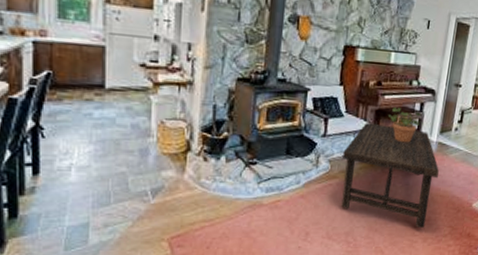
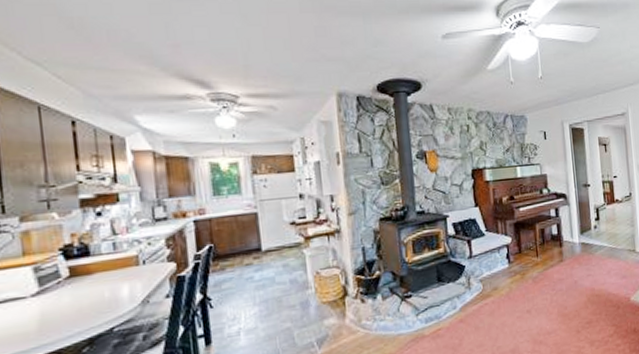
coffee table: present [341,123,439,229] -> none [492,235,589,333]
potted plant: present [389,107,422,143] -> none [527,217,561,250]

